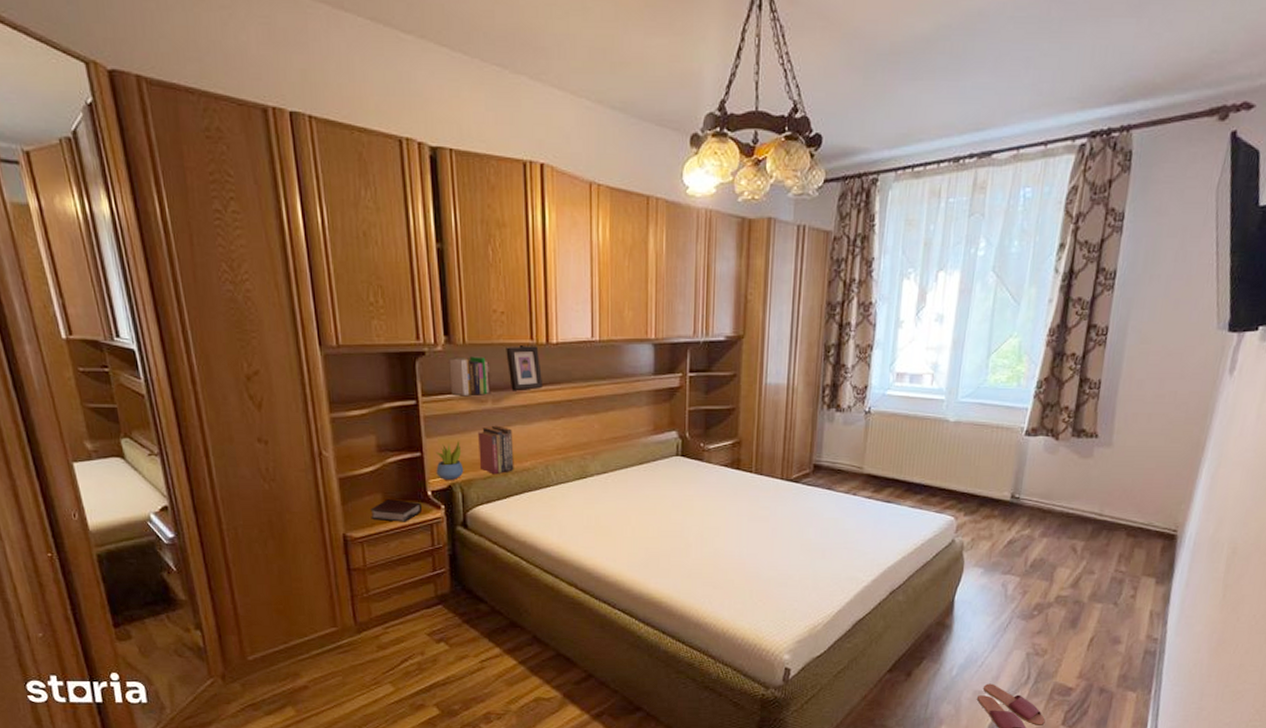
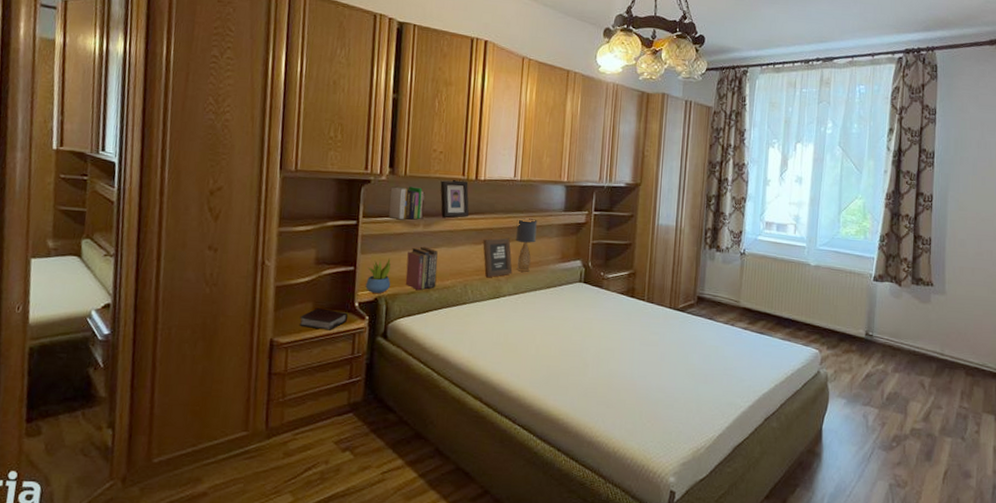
picture frame: none [562,409,599,457] -> present [483,237,513,278]
table lamp: none [599,386,623,447] -> present [515,218,537,272]

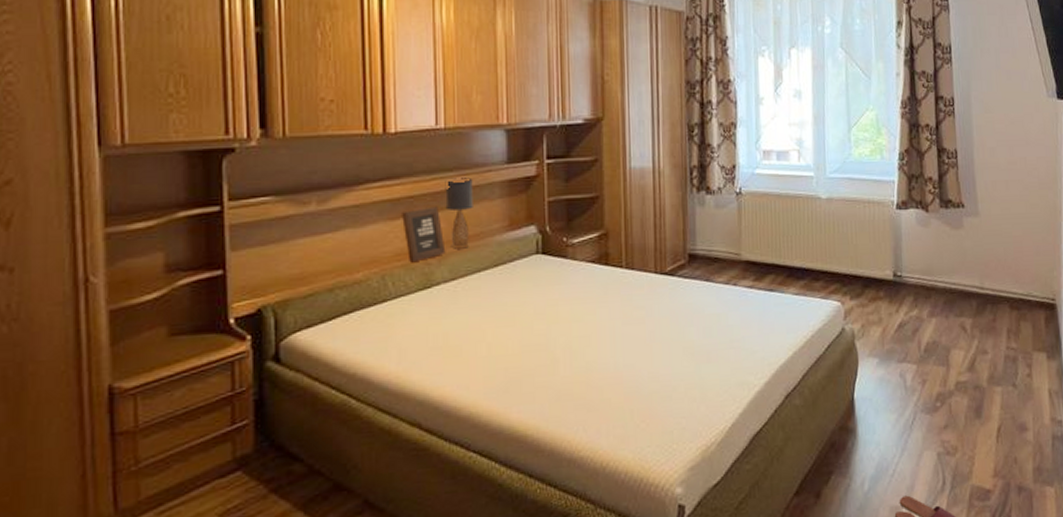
bible: present [299,308,349,332] -> none [150,332,222,364]
succulent plant: present [365,258,391,293] -> none [242,251,279,302]
books: present [389,186,425,220] -> none [264,151,316,199]
books: present [405,246,438,291] -> none [298,230,342,292]
picture frame: present [440,180,470,218] -> none [335,136,380,188]

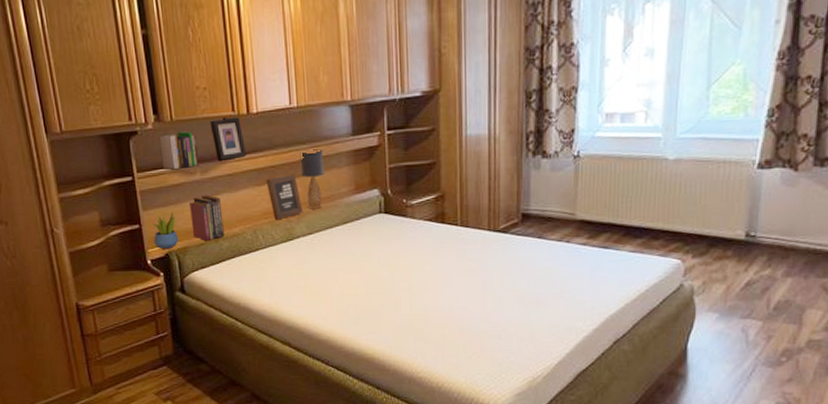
succulent plant: none [242,251,279,302] -> present [152,211,179,249]
books: none [264,151,316,199] -> present [159,131,199,170]
books: none [298,230,342,292] -> present [189,195,225,242]
picture frame: none [335,136,380,188] -> present [210,117,247,161]

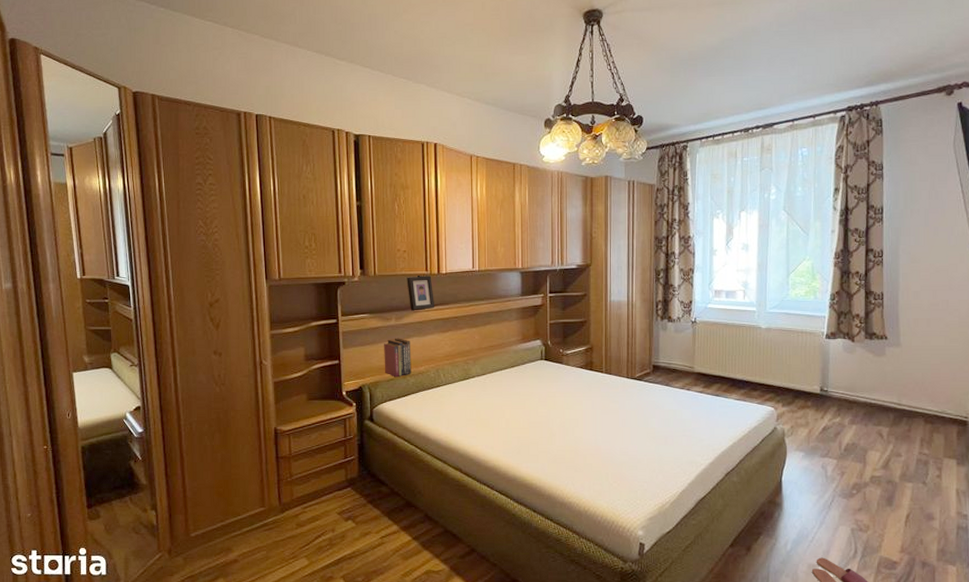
succulent plant: present [152,211,179,249] -> none [350,350,372,382]
books: present [159,131,199,170] -> none [363,285,395,316]
picture frame: present [266,174,303,220] -> none [450,324,479,362]
table lamp: present [299,149,324,209] -> none [478,305,497,354]

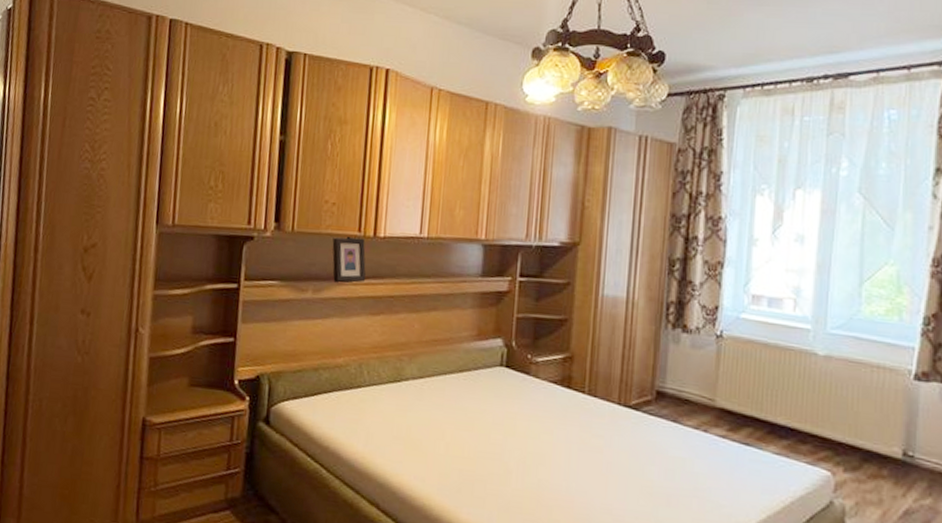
books: present [384,338,412,378] -> none [291,316,329,369]

